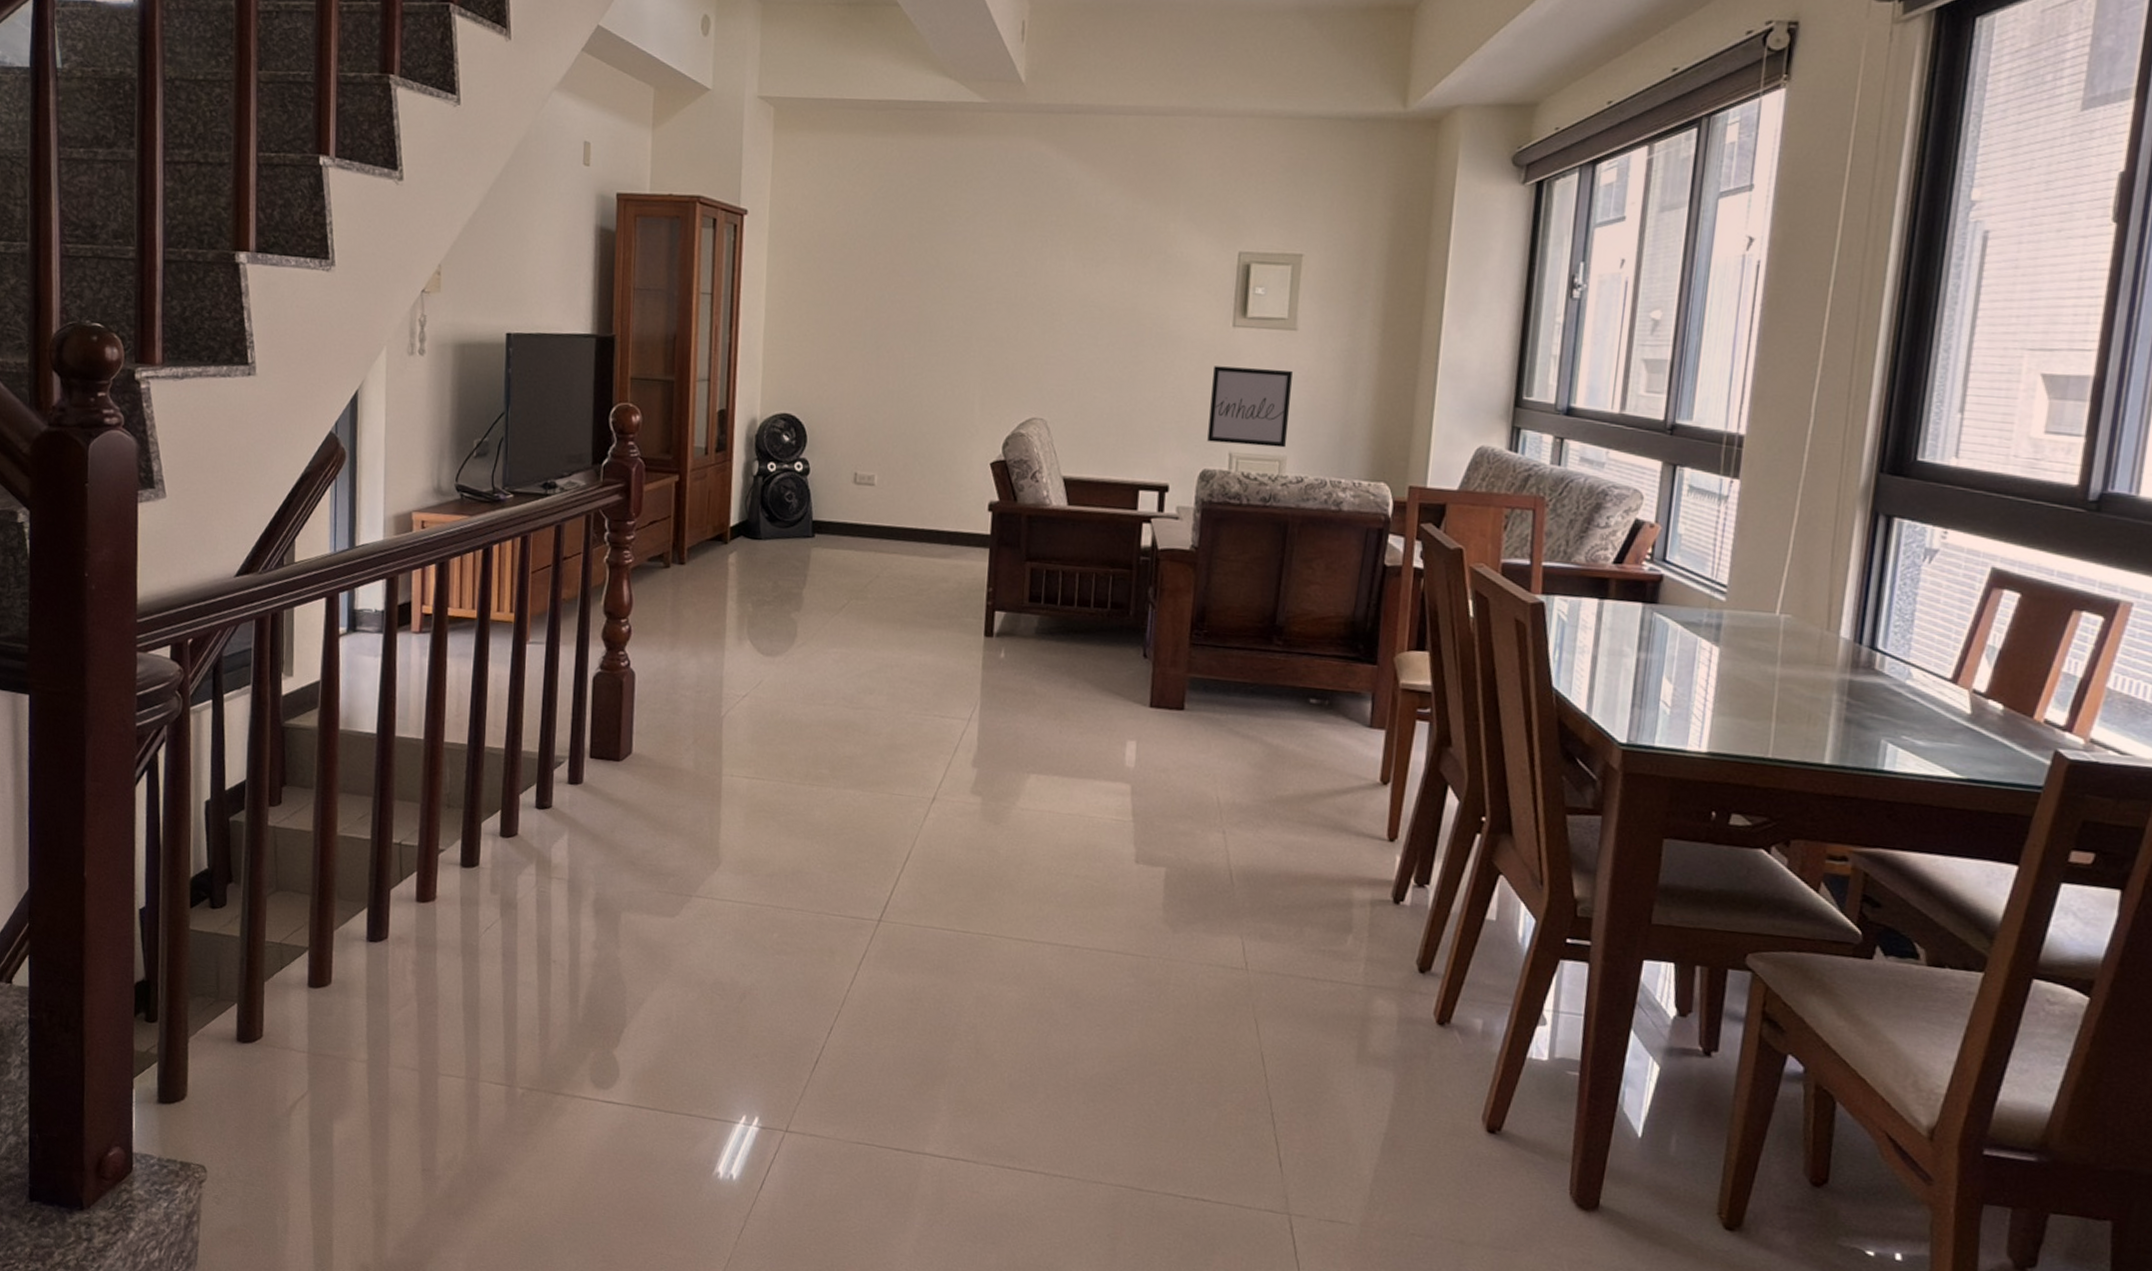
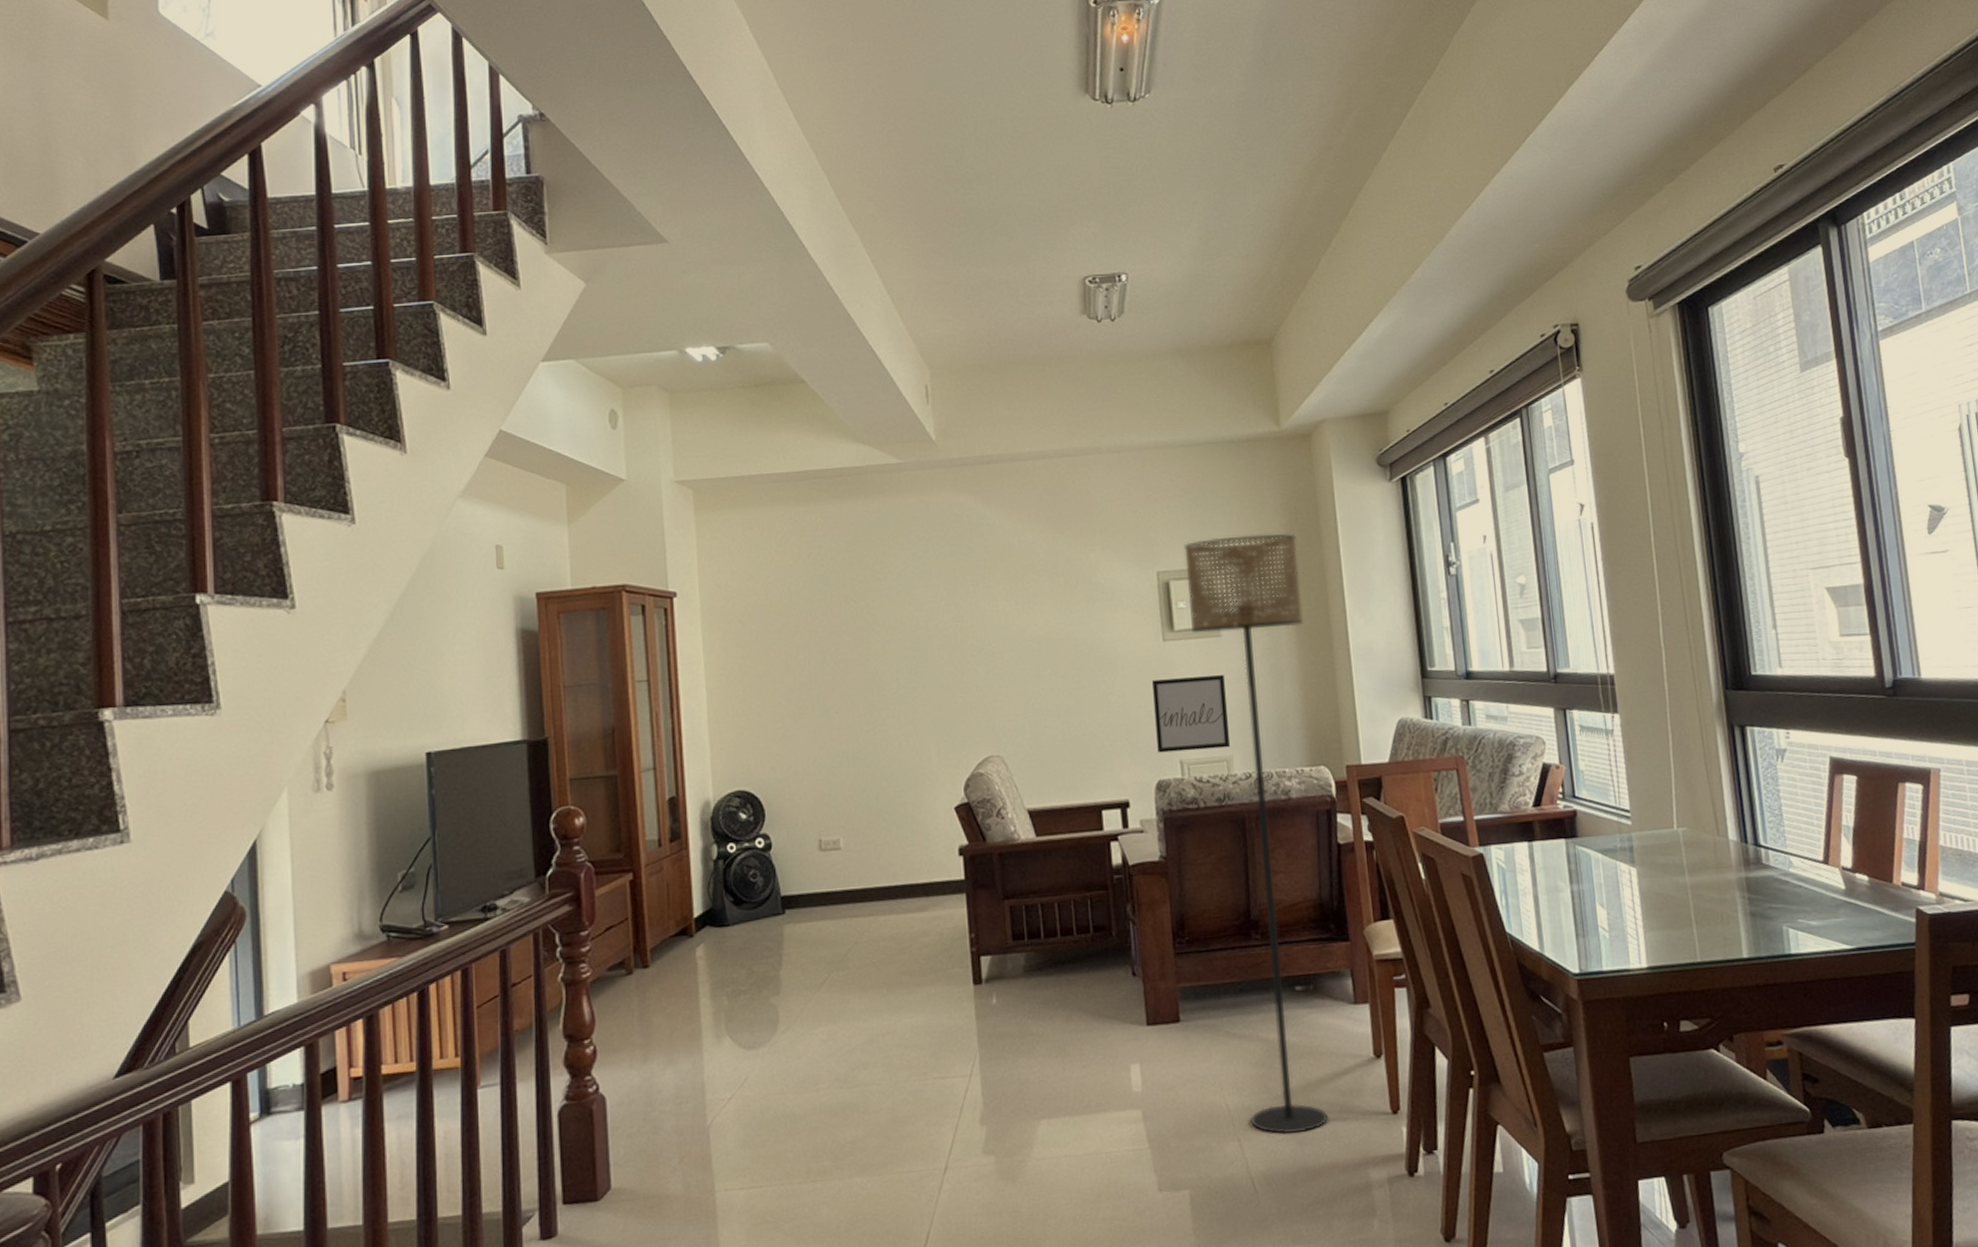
floor lamp: none [1238,223,1401,840] -> present [1184,533,1327,1135]

